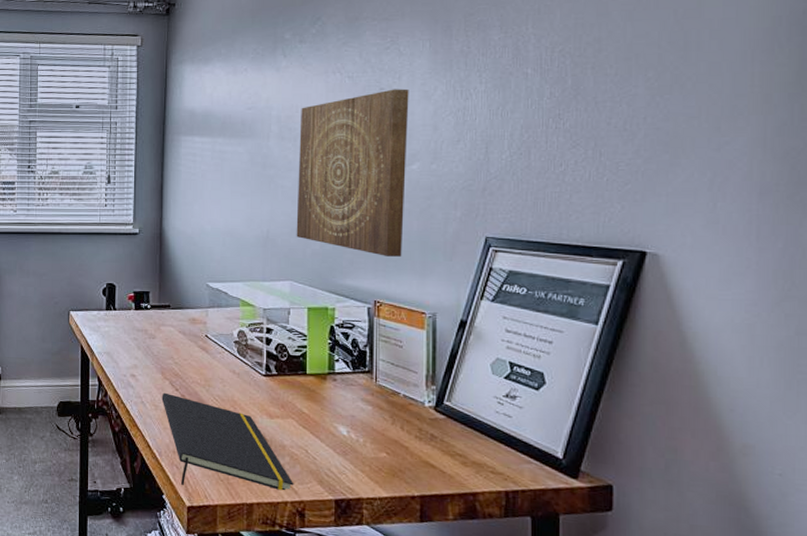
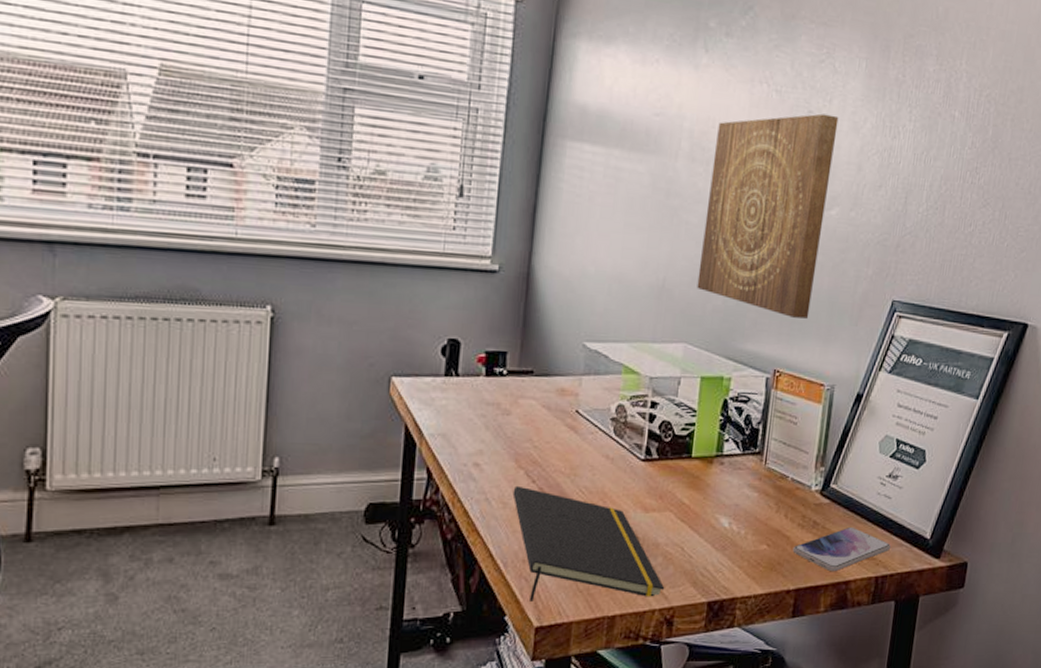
smartphone: none [413,441,518,483] -> present [792,526,890,572]

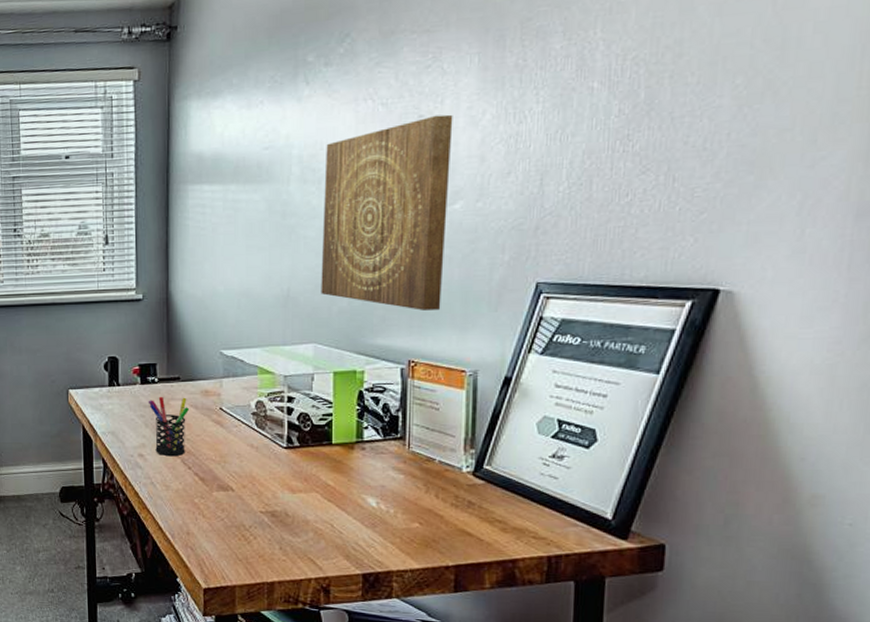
pen holder: none [491,392,540,467] -> present [148,396,189,457]
notepad: present [512,485,665,601] -> none [173,471,319,568]
smartphone: present [792,526,890,572] -> none [448,506,562,550]

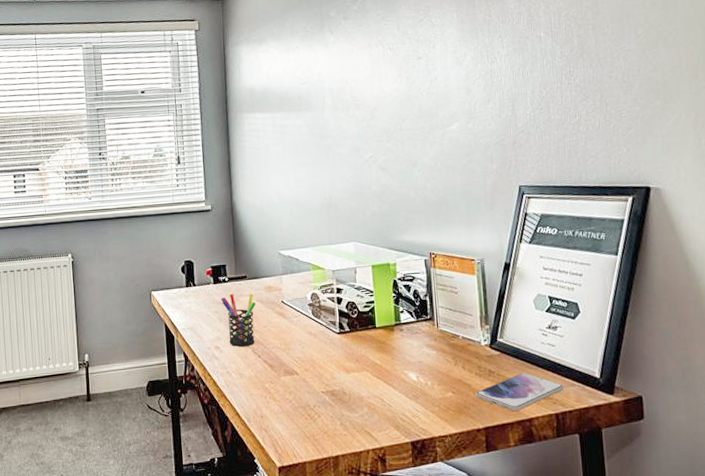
wall art: present [321,114,453,310] -> none [350,56,450,211]
smartphone: none [448,506,562,550] -> present [475,372,564,412]

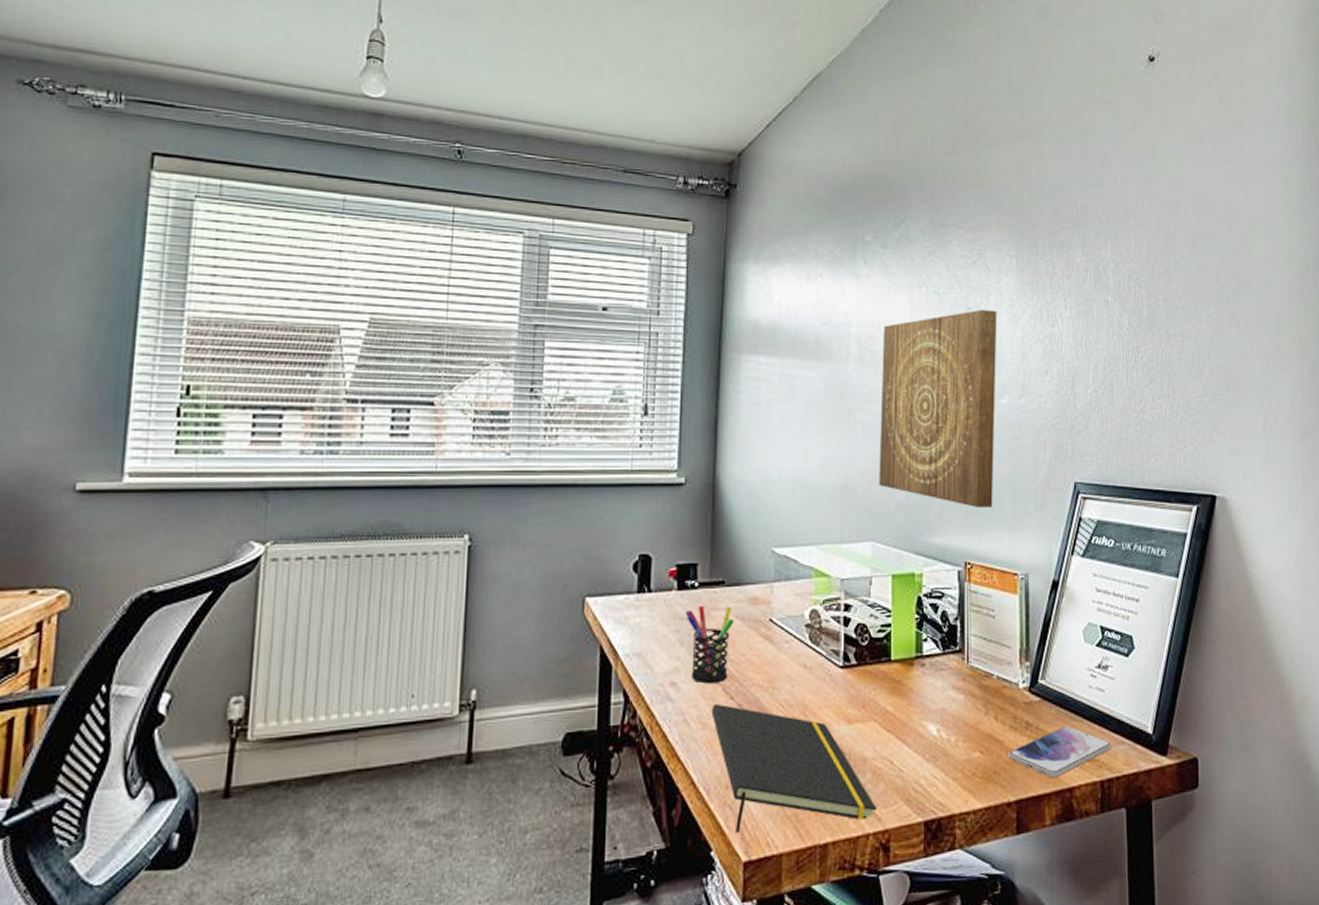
notepad: none [245,360,374,447] -> present [711,703,877,833]
wall art: none [350,56,450,211] -> present [879,309,997,507]

